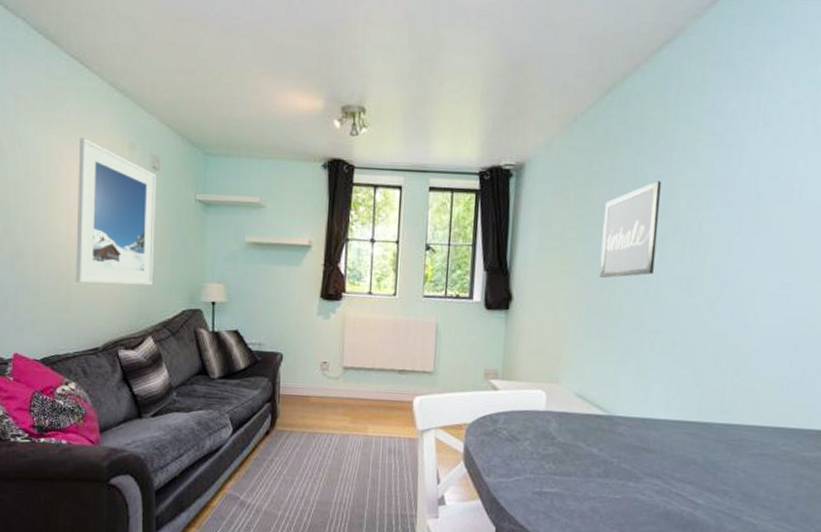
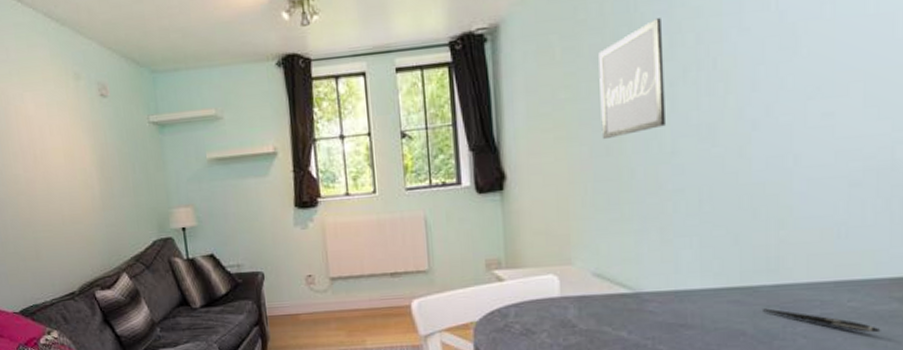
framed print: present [76,137,156,286] -> none [23,75,119,228]
pen: none [713,443,806,475] -> present [763,308,881,333]

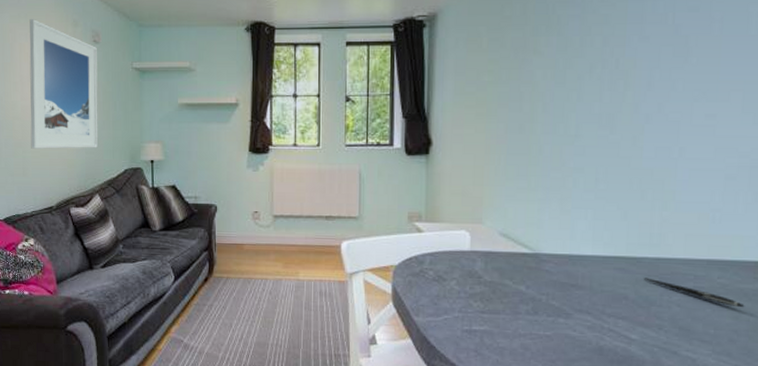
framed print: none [23,75,119,228] -> present [29,18,98,149]
wall art: present [599,18,665,140] -> none [517,21,575,119]

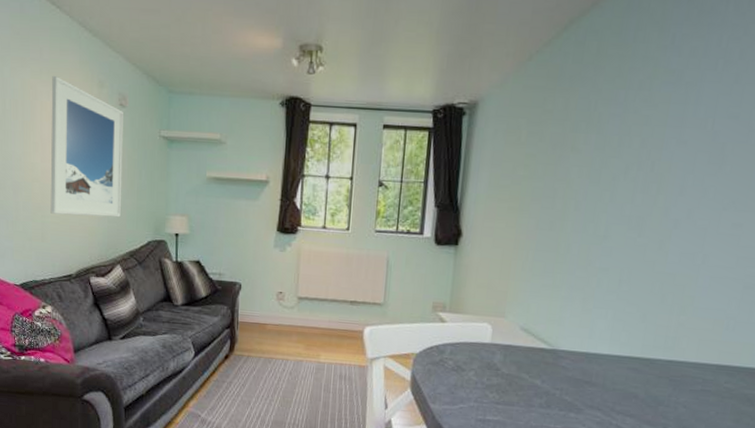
pen: present [644,277,745,308] -> none [655,378,747,412]

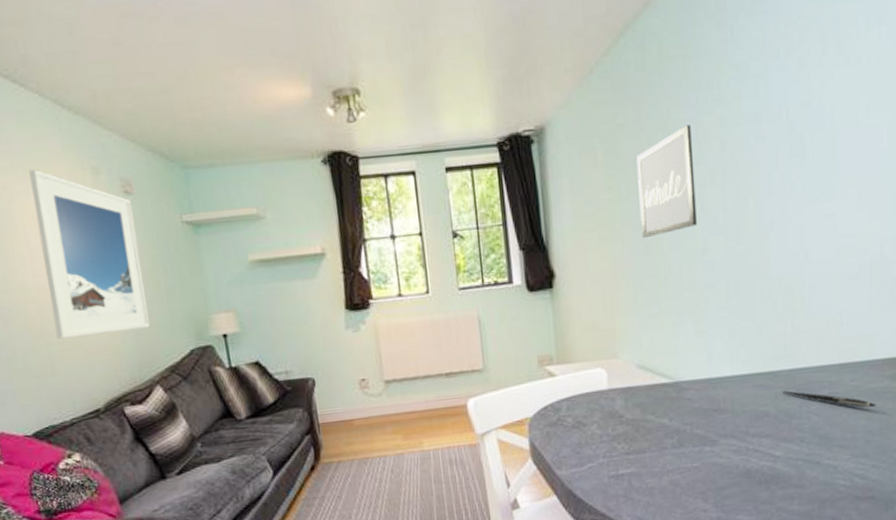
wall art: none [549,120,615,216] -> present [637,125,697,239]
pen: none [655,378,747,412] -> present [783,390,877,408]

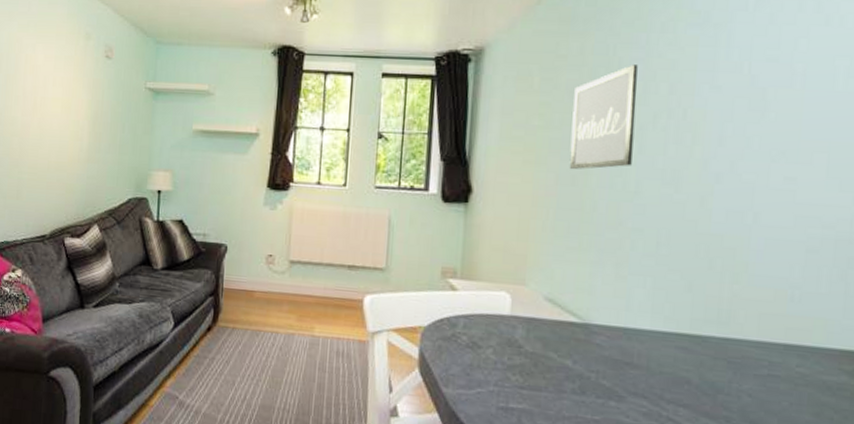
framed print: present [29,168,150,339] -> none [28,28,109,174]
pen: present [783,390,877,408] -> none [710,360,828,404]

